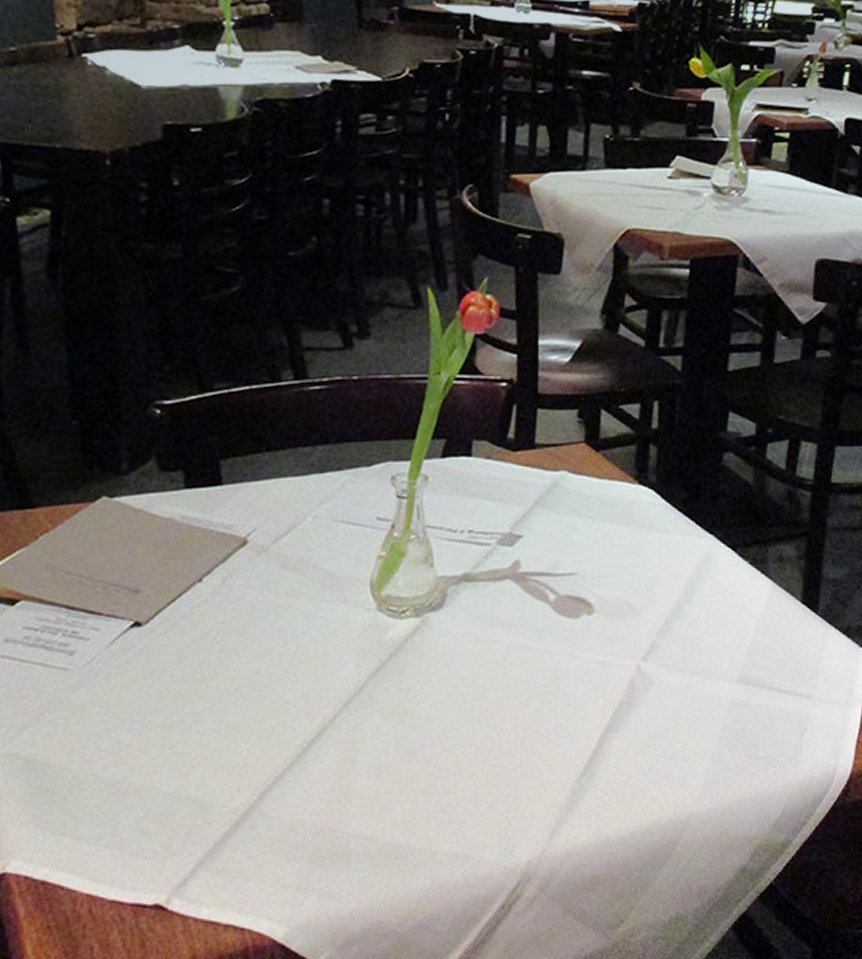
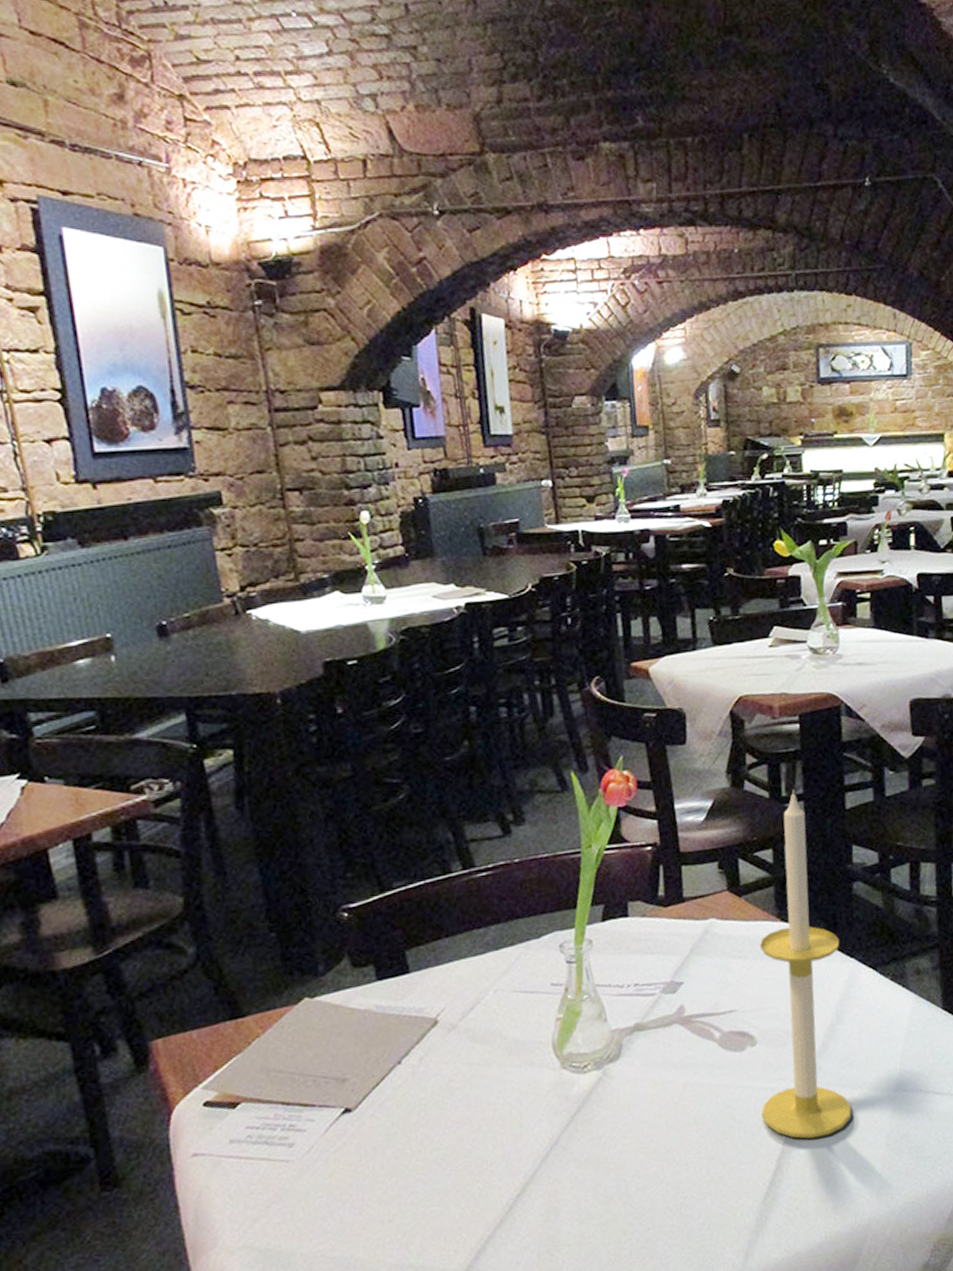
candle: none [589,342,701,721] -> present [759,790,852,1139]

